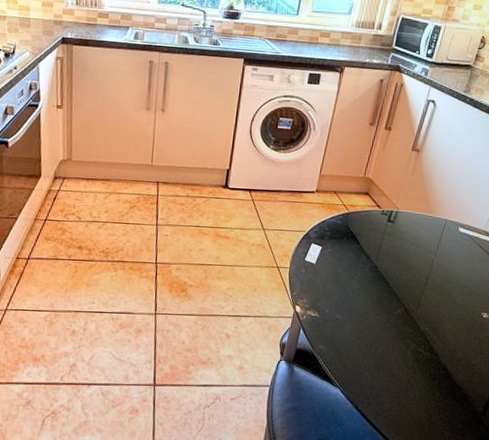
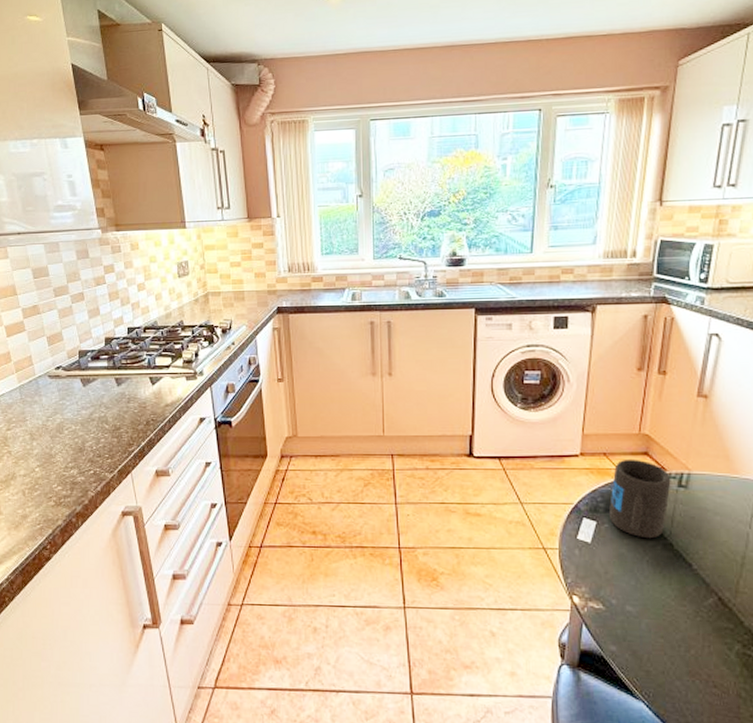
mug: none [332,197,383,262] -> present [608,458,671,539]

